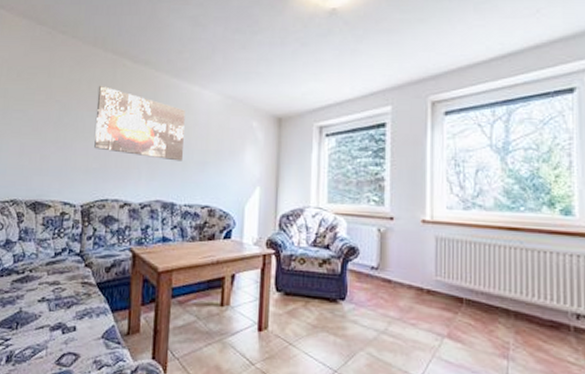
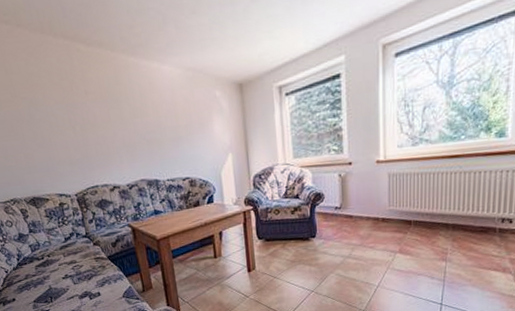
wall art: present [94,85,186,161] -> none [59,75,158,141]

